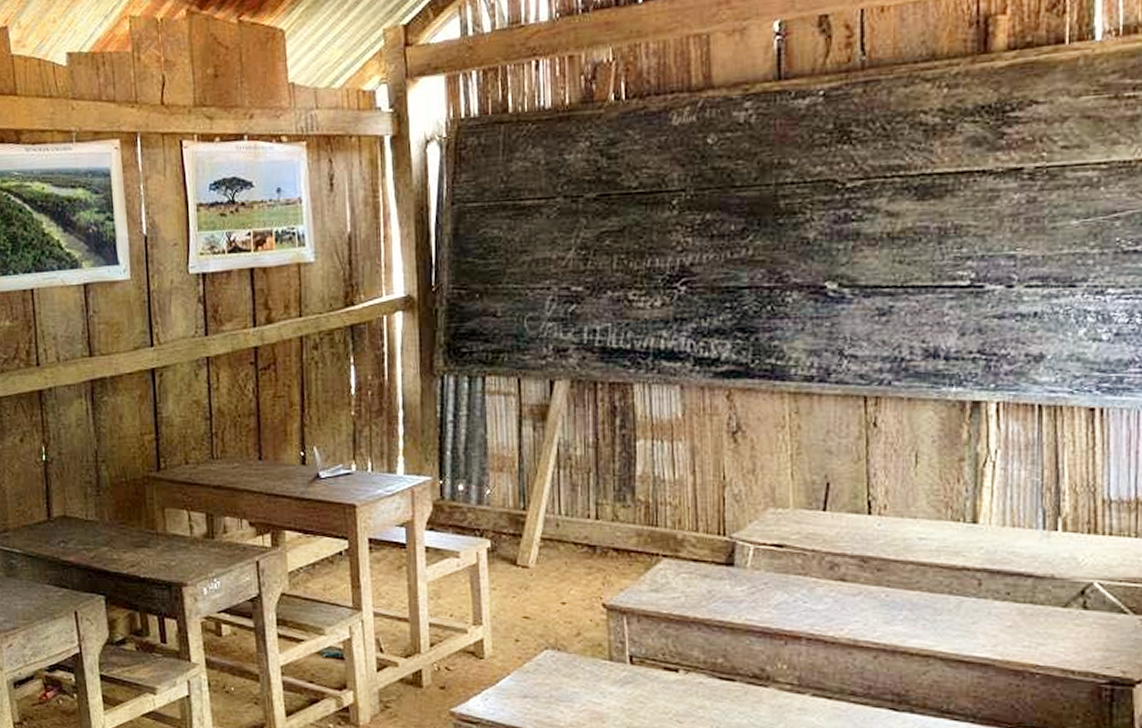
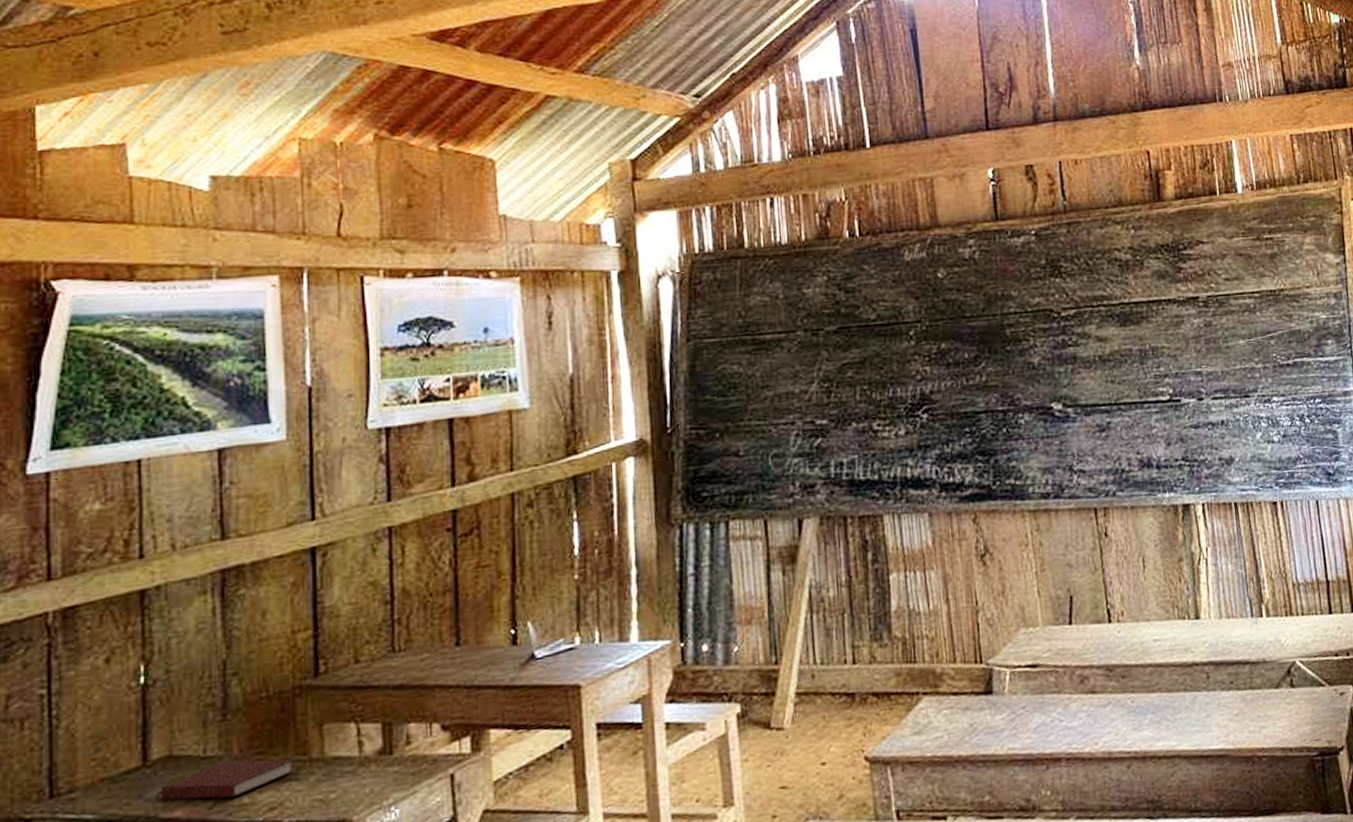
notebook: none [60,526,146,553] -> present [160,759,294,800]

